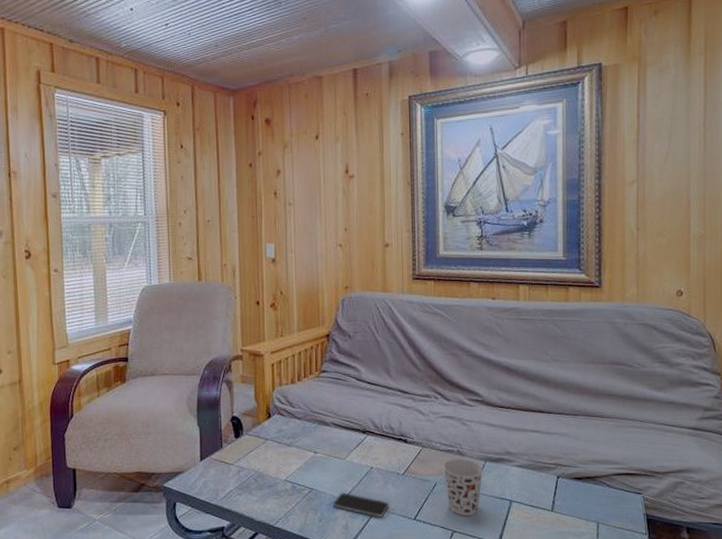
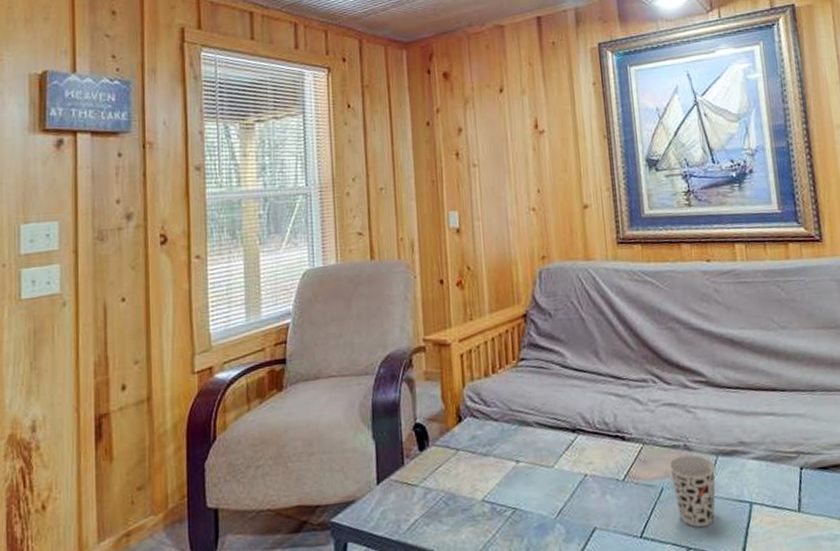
smartphone: present [334,493,389,517] -> none [543,510,610,539]

